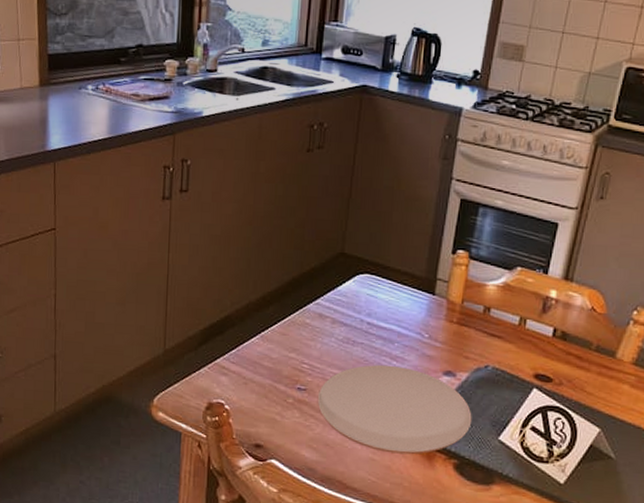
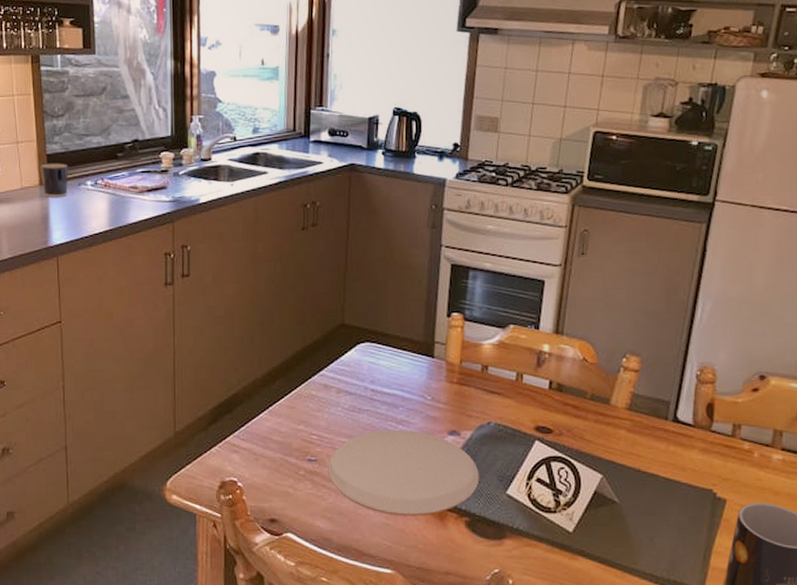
mug: none [41,64,70,100] -> present [41,163,69,197]

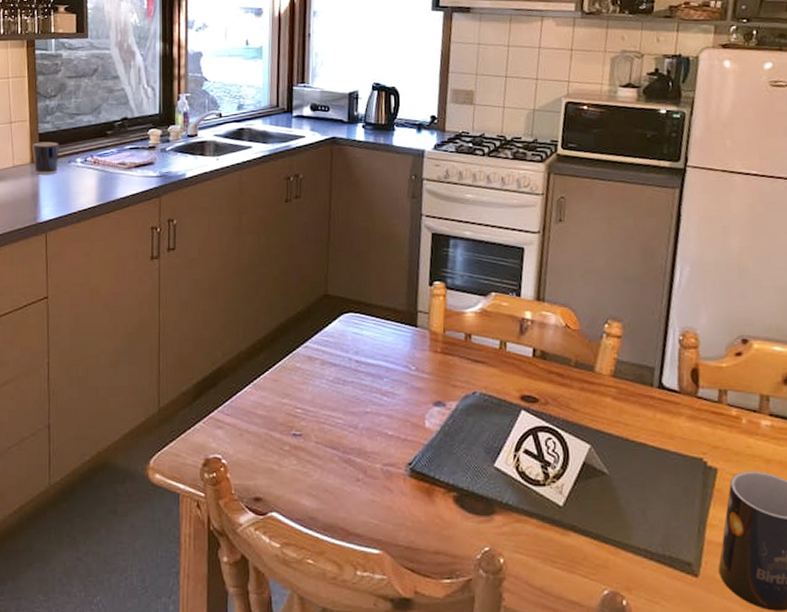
plate: present [328,429,479,516] -> none [313,401,466,492]

